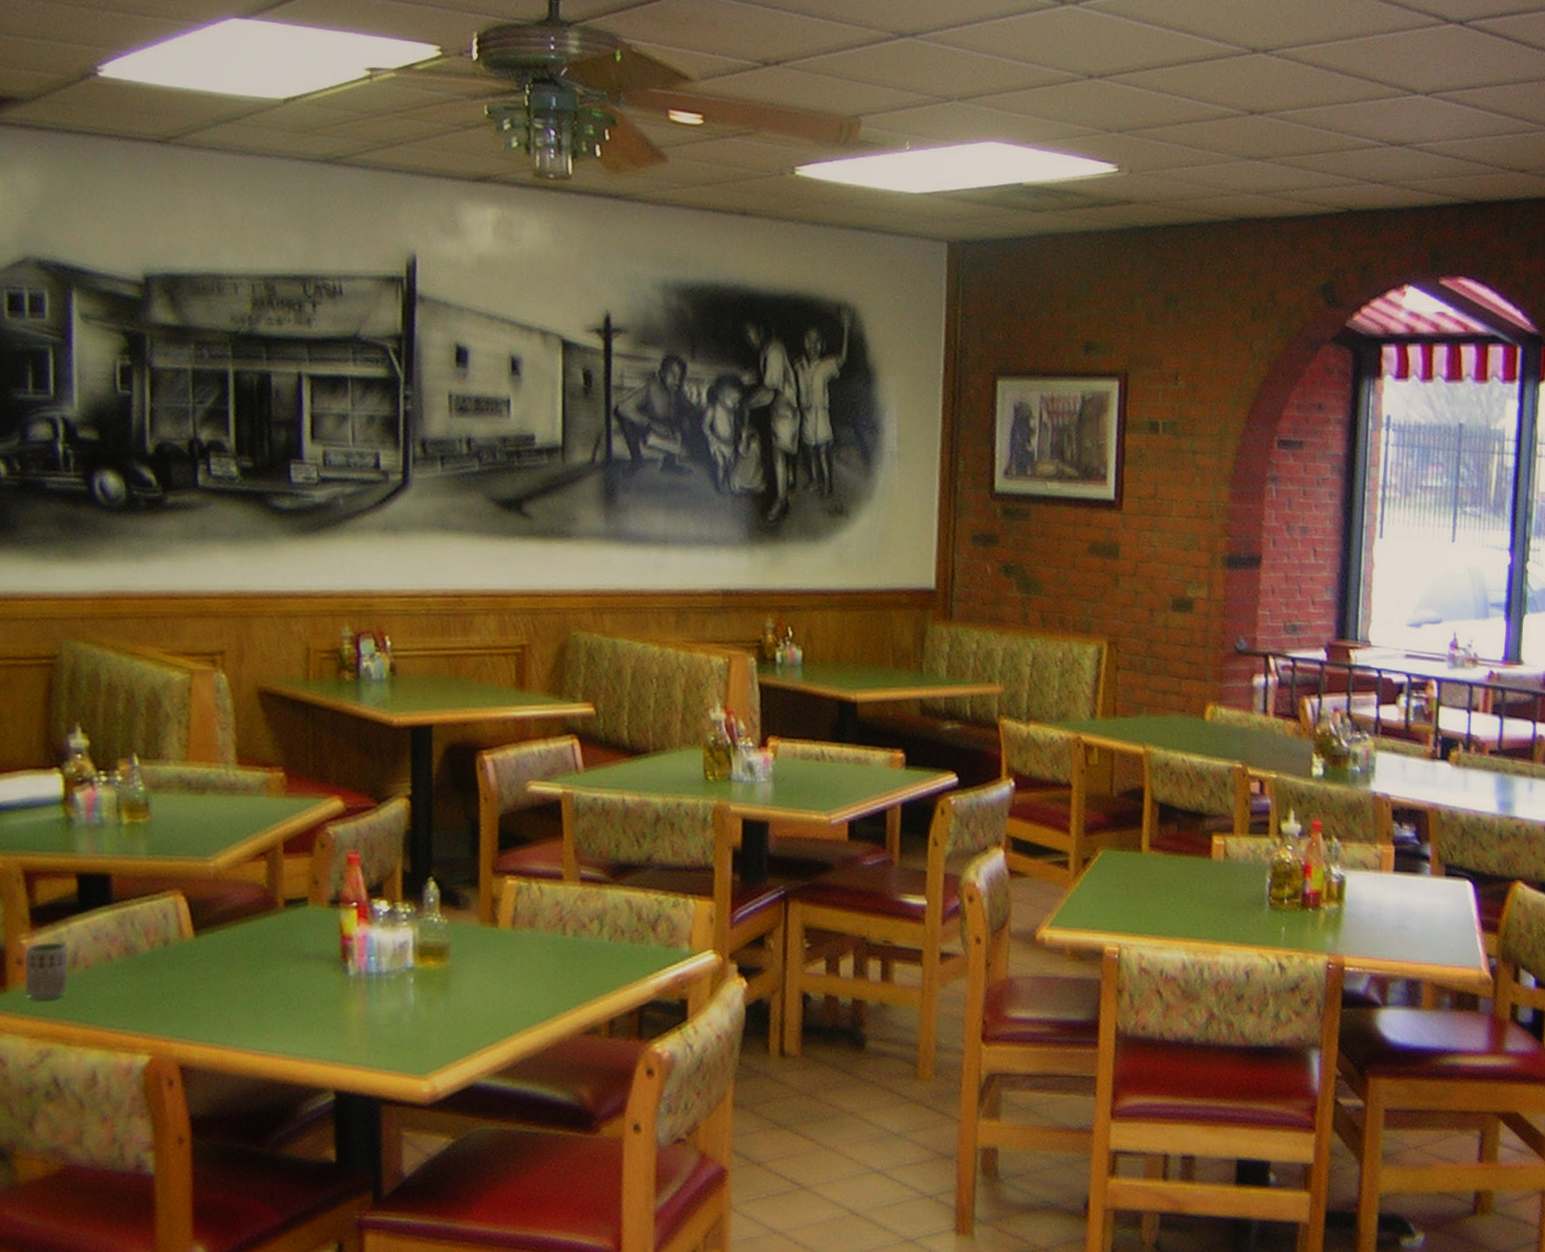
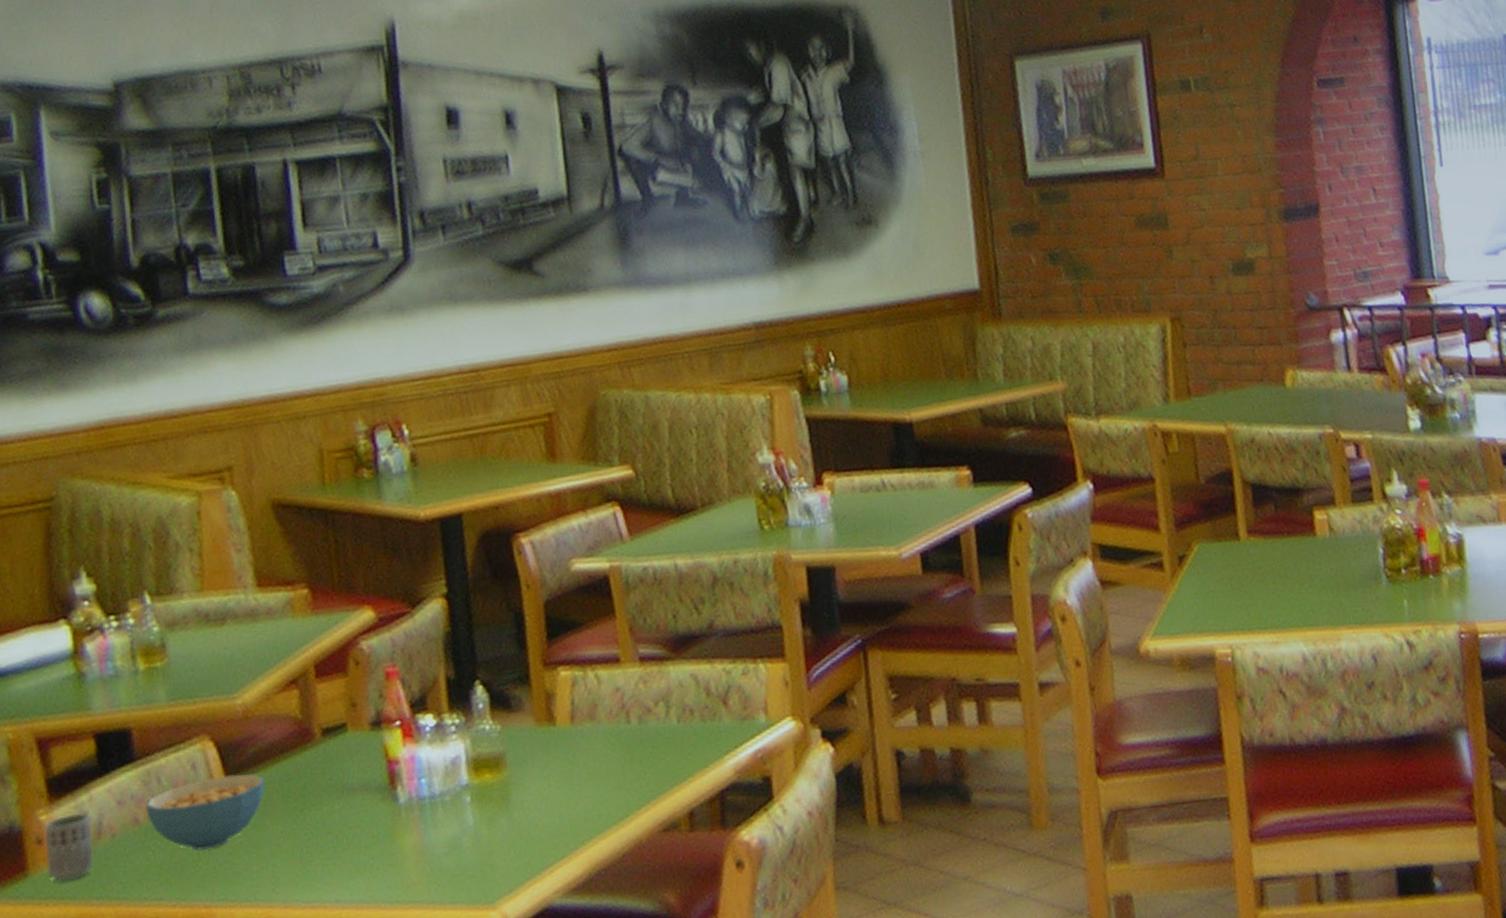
cereal bowl: none [119,928,230,992] -> present [146,774,266,851]

